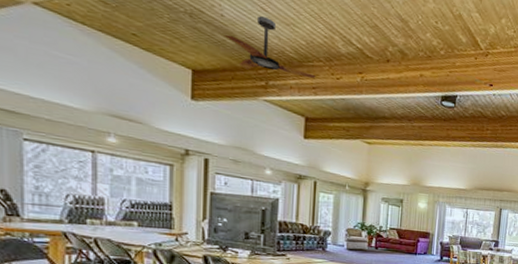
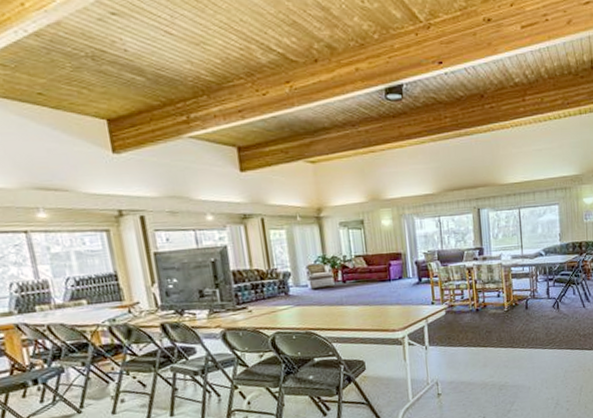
ceiling fan: present [224,16,316,79] -> none [132,41,240,106]

